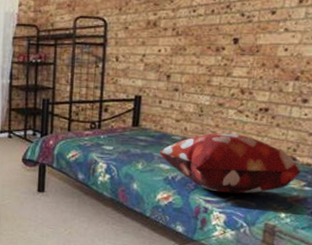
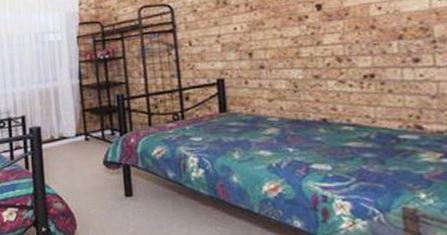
decorative pillow: present [159,133,301,194] -> none [256,107,433,176]

